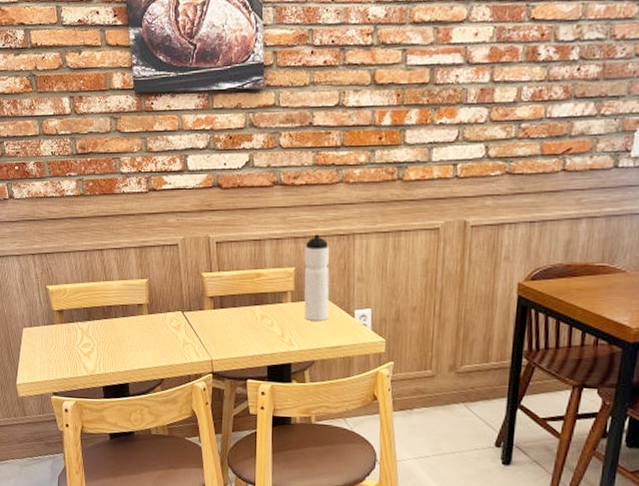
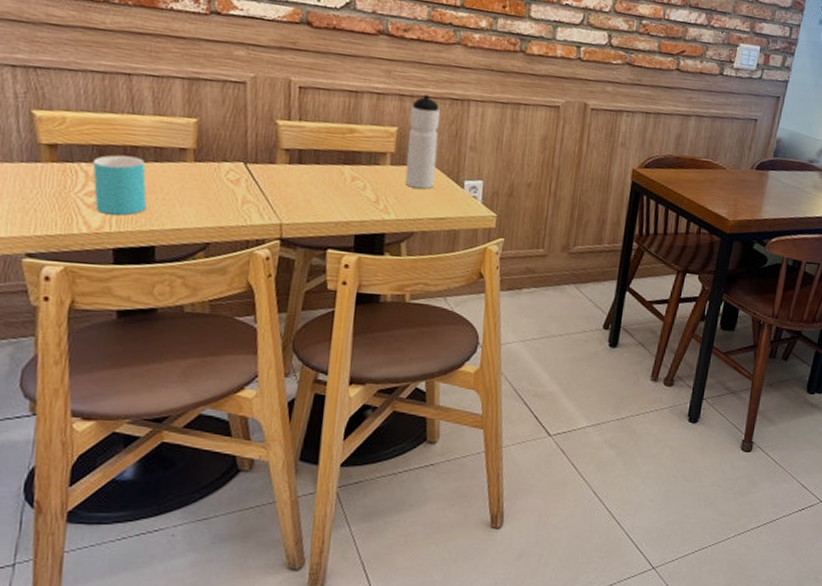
cup: none [85,314,121,361] -> present [92,155,147,216]

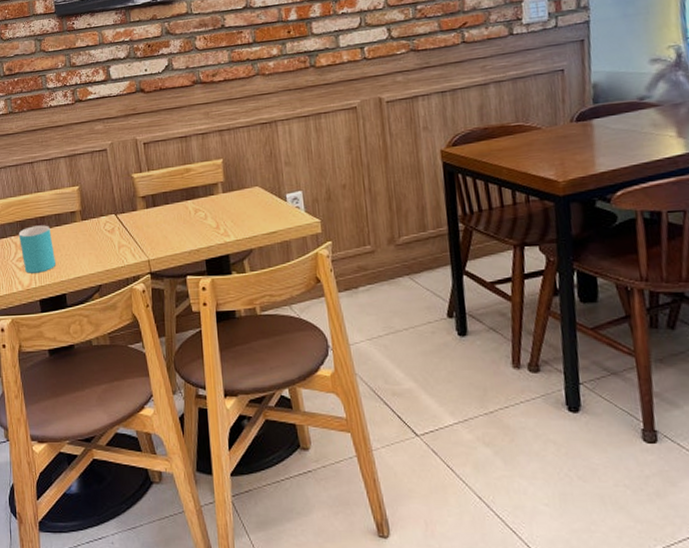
water bottle: present [404,94,440,189] -> none [230,125,262,209]

